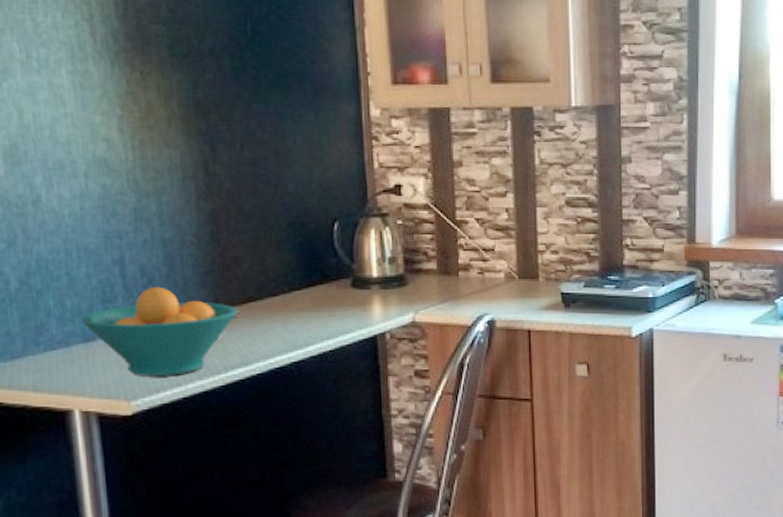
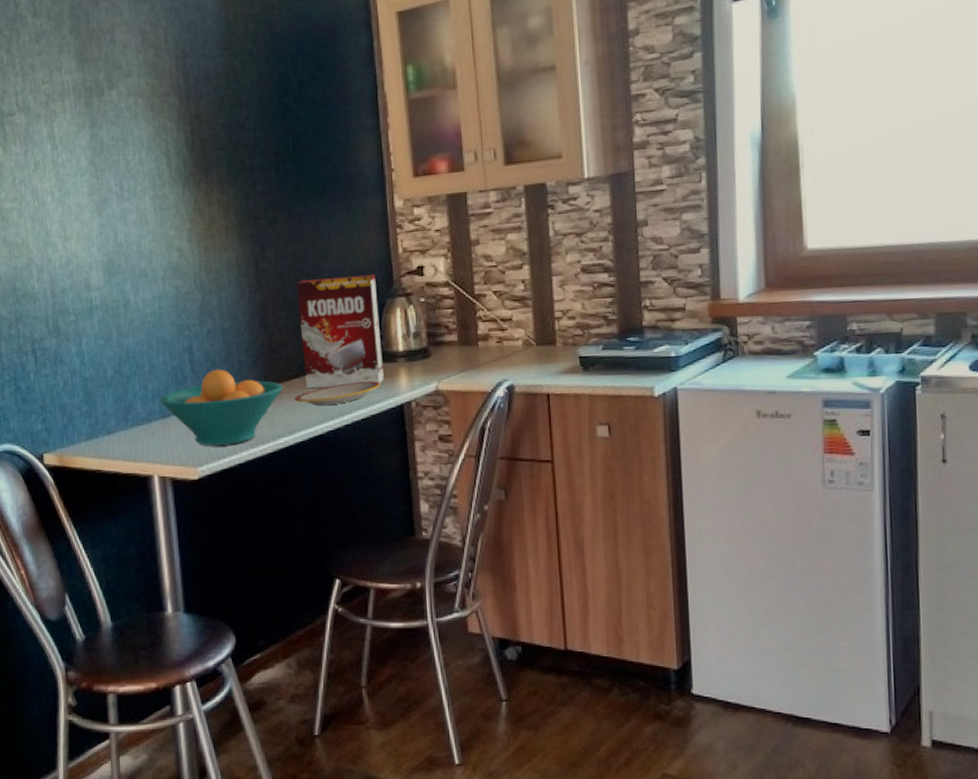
plate: none [251,309,351,335] -> present [294,381,381,407]
cereal box: none [254,189,355,314] -> present [296,274,384,389]

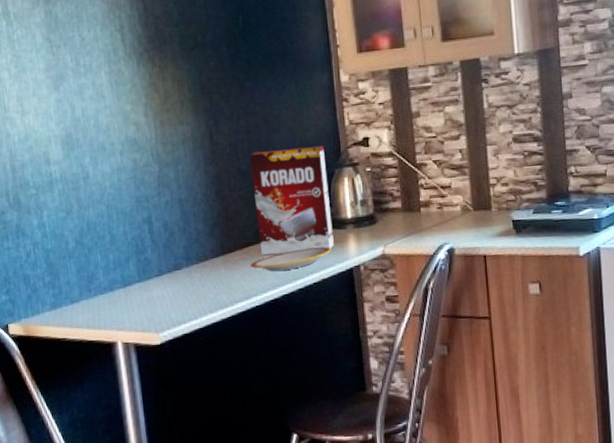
fruit bowl: present [159,369,283,446] -> none [120,238,239,312]

